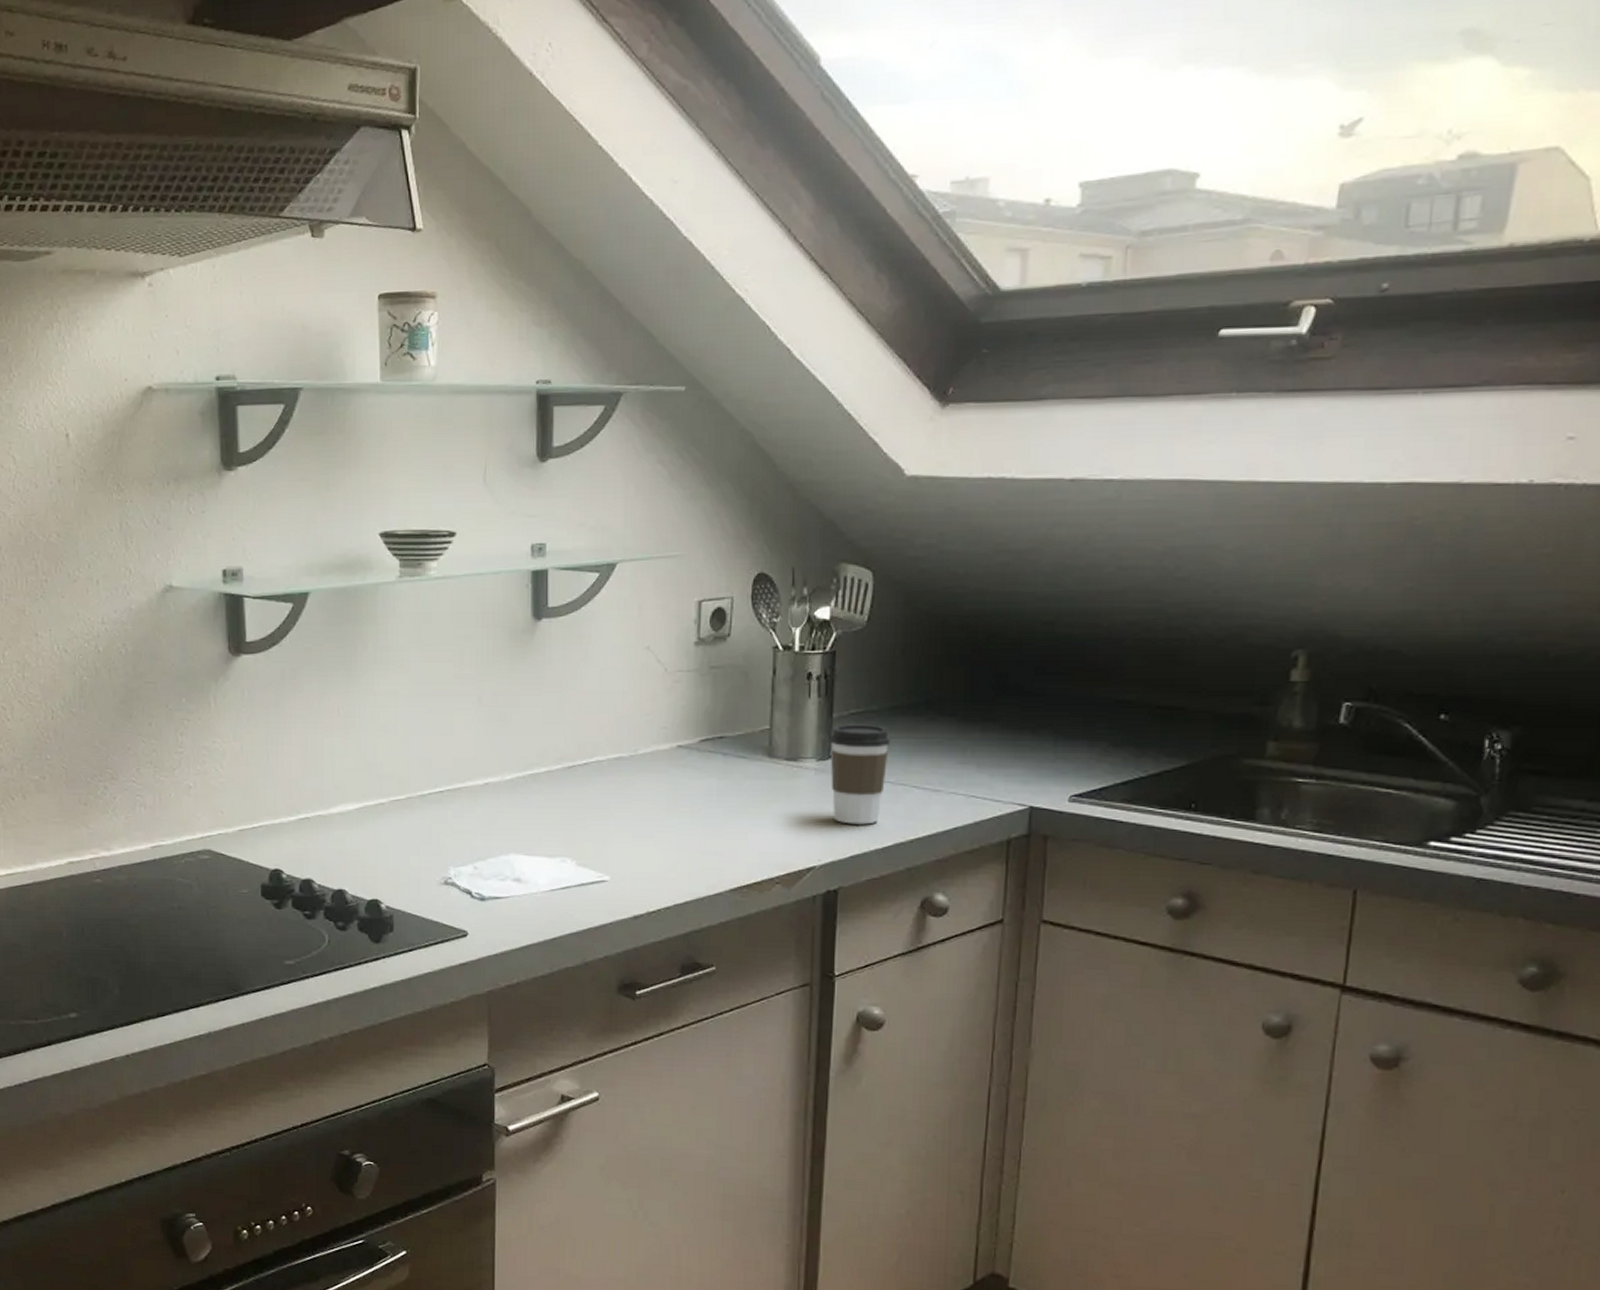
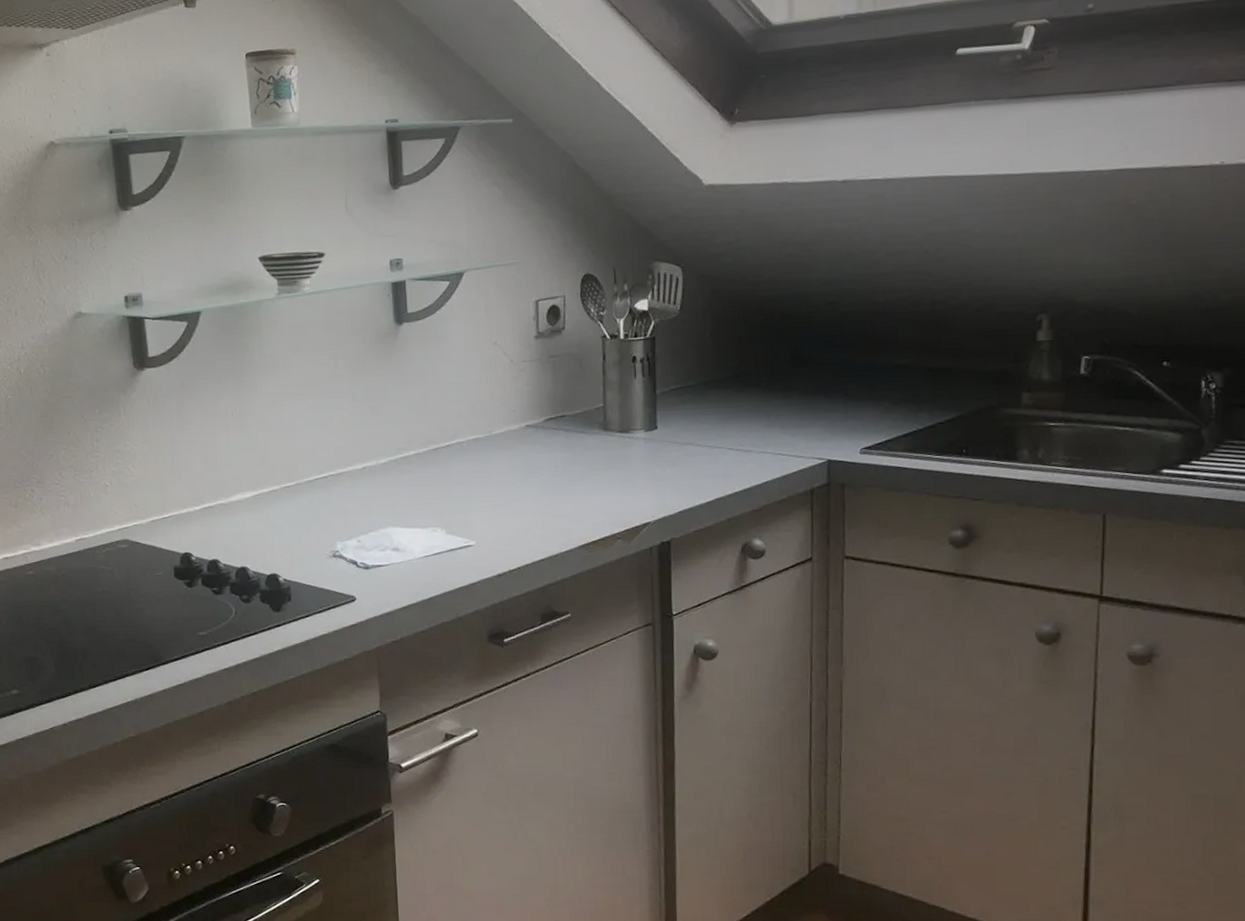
coffee cup: present [829,724,891,825] -> none [654,398,707,484]

